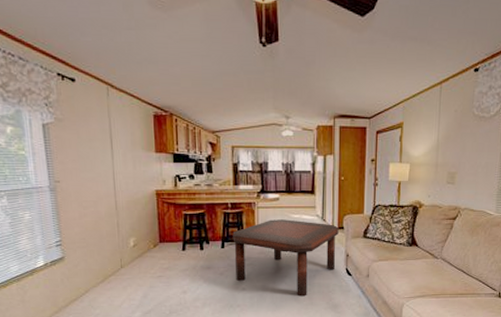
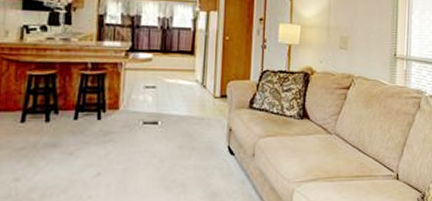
coffee table: present [233,219,339,297] -> none [89,84,221,183]

